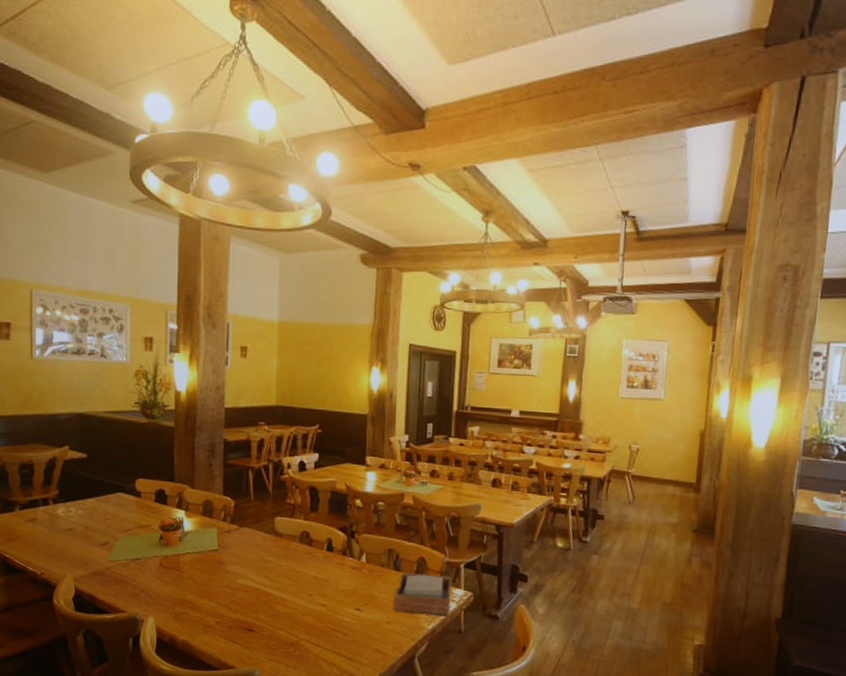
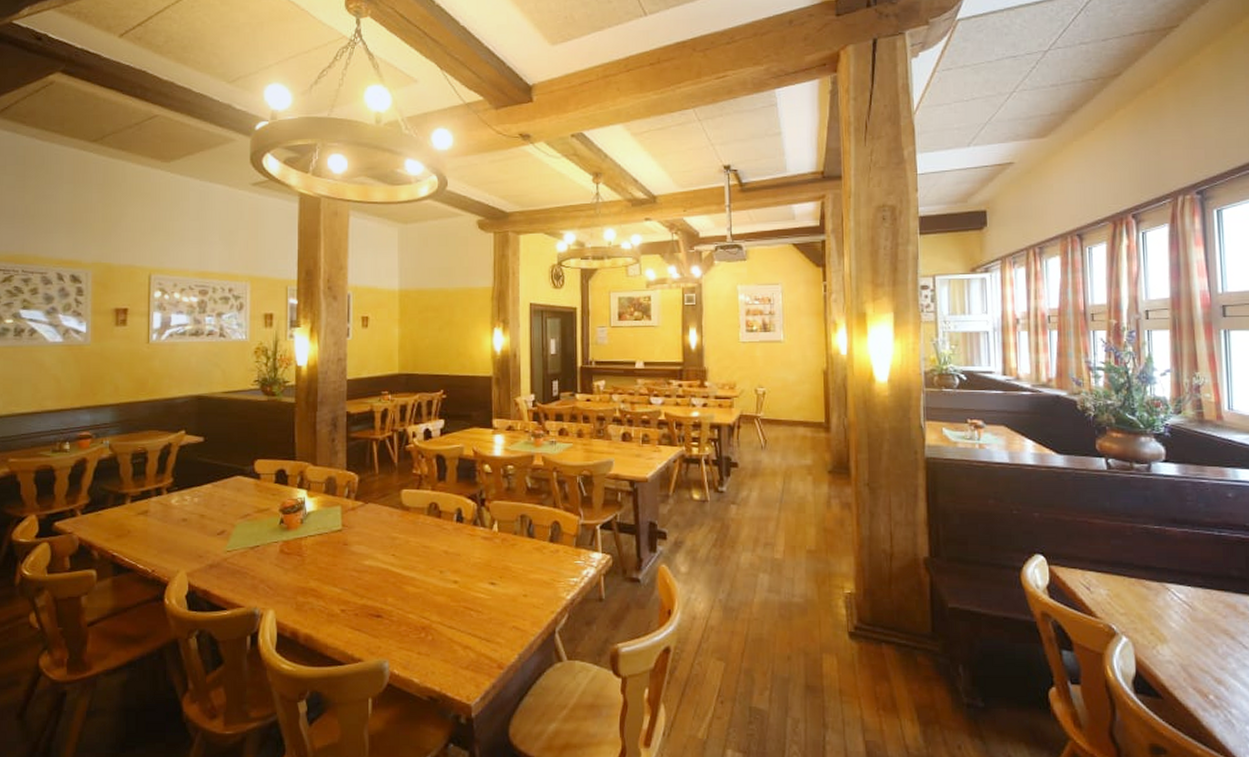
napkin holder: present [393,572,452,616] -> none [529,539,589,584]

